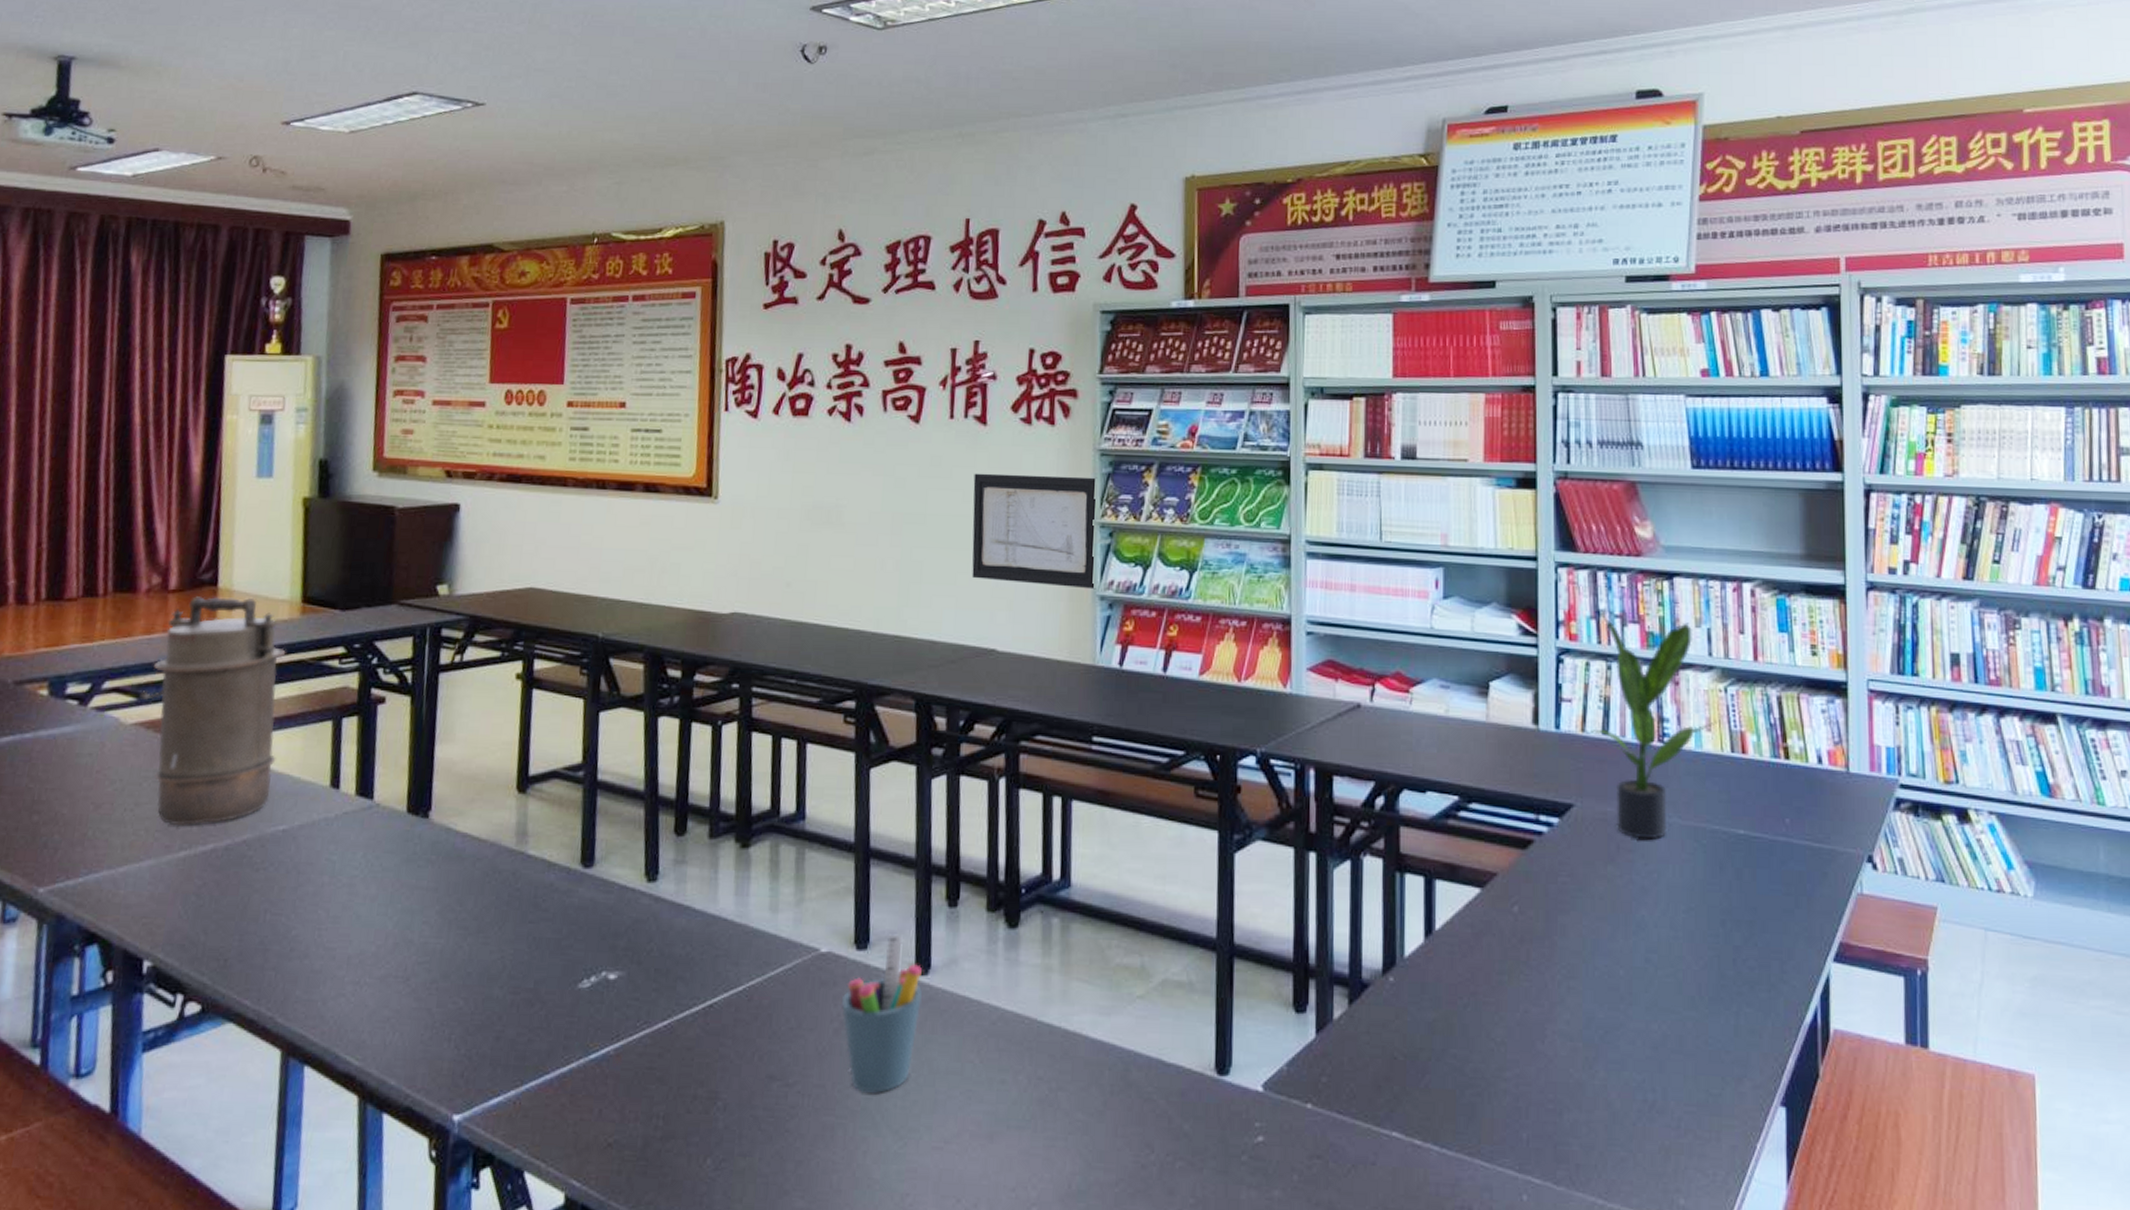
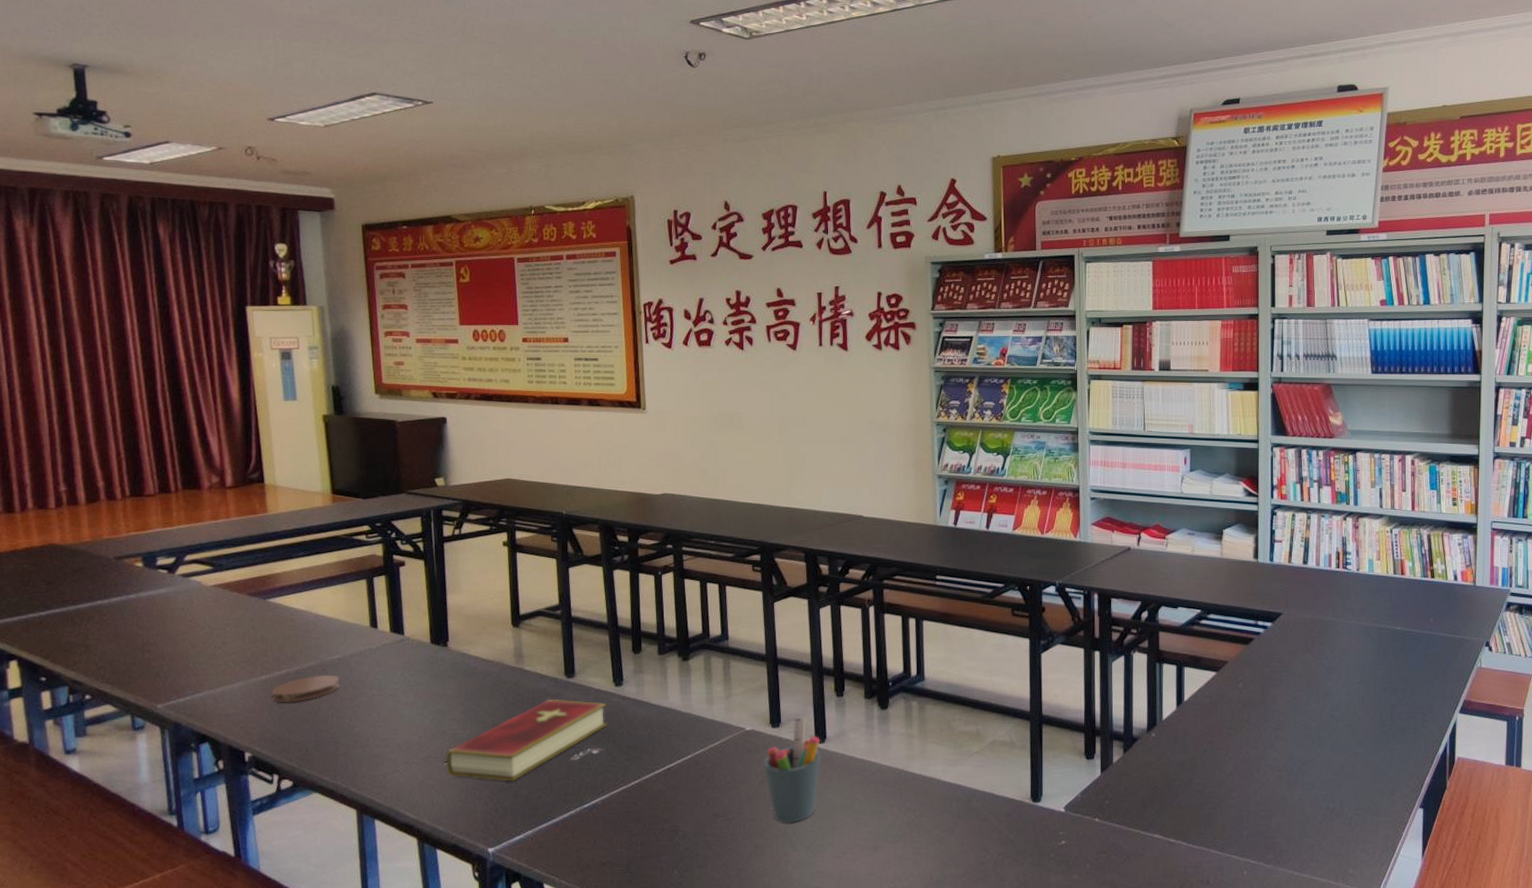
thermos: present [139,596,286,826] -> none [215,490,326,658]
coaster: none [189,852,282,891] -> present [271,674,341,702]
hardcover book: none [409,897,633,1017] -> present [446,698,607,782]
wall art: present [972,473,1098,590] -> none [839,386,935,471]
potted plant: present [1591,616,1723,839] -> none [1295,481,1389,635]

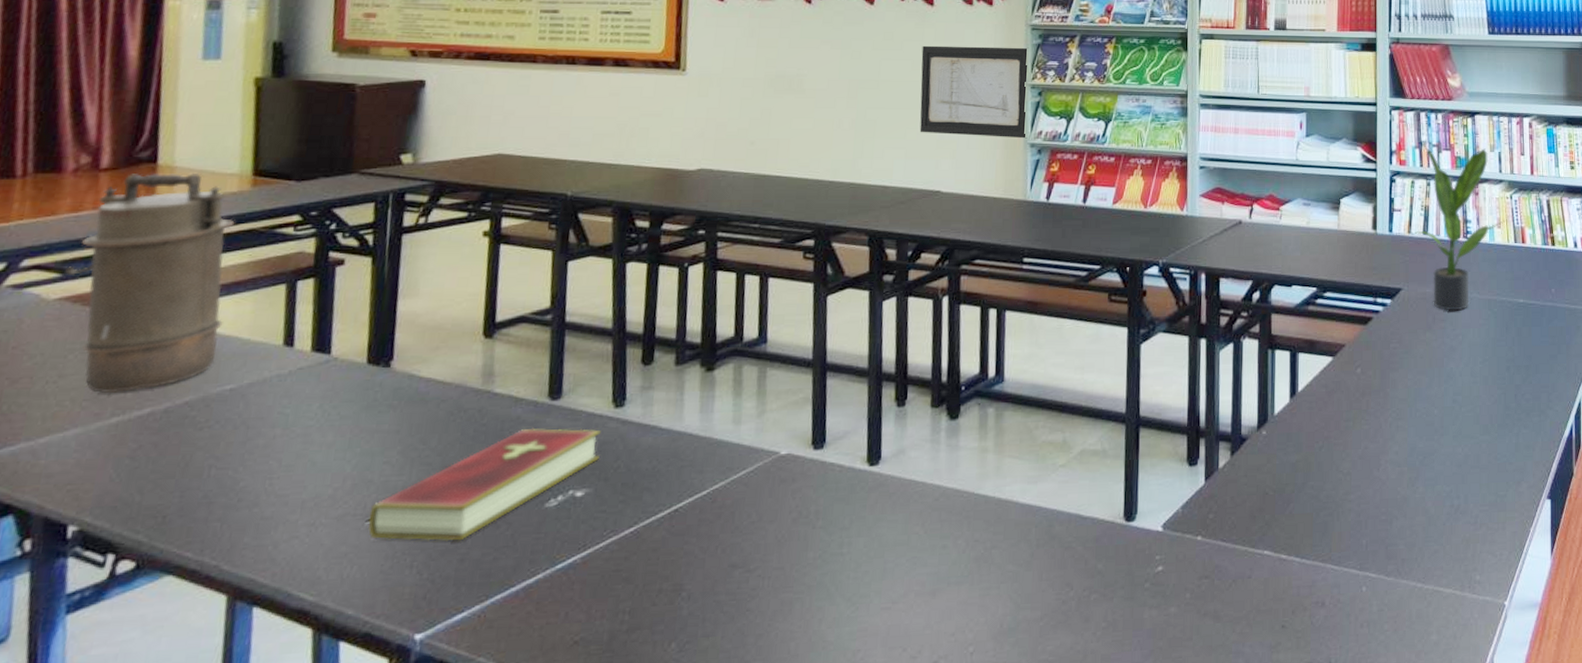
thermos: none [215,490,326,658] -> present [65,172,235,394]
coaster: present [271,674,341,702] -> none [122,411,229,453]
pen holder: present [763,716,821,823] -> none [799,433,873,569]
wall art: none [839,386,935,471] -> present [919,45,1029,139]
potted plant: none [1295,481,1389,635] -> present [1415,146,1509,311]

